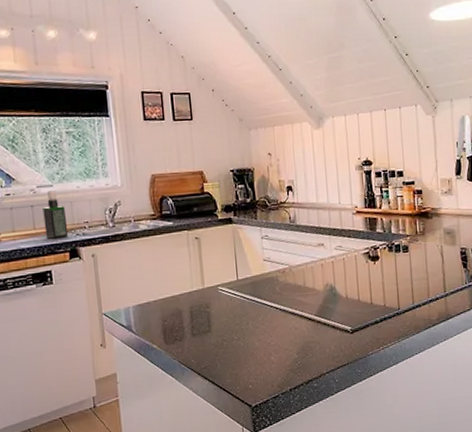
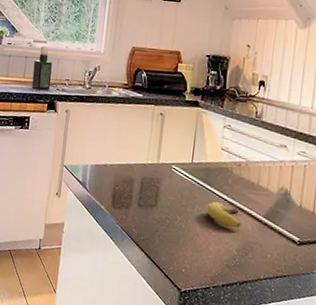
fruit: none [261,312,296,334] -> present [206,201,241,228]

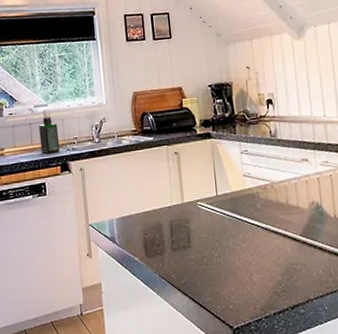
fruit: present [206,201,241,228] -> none [241,230,279,253]

